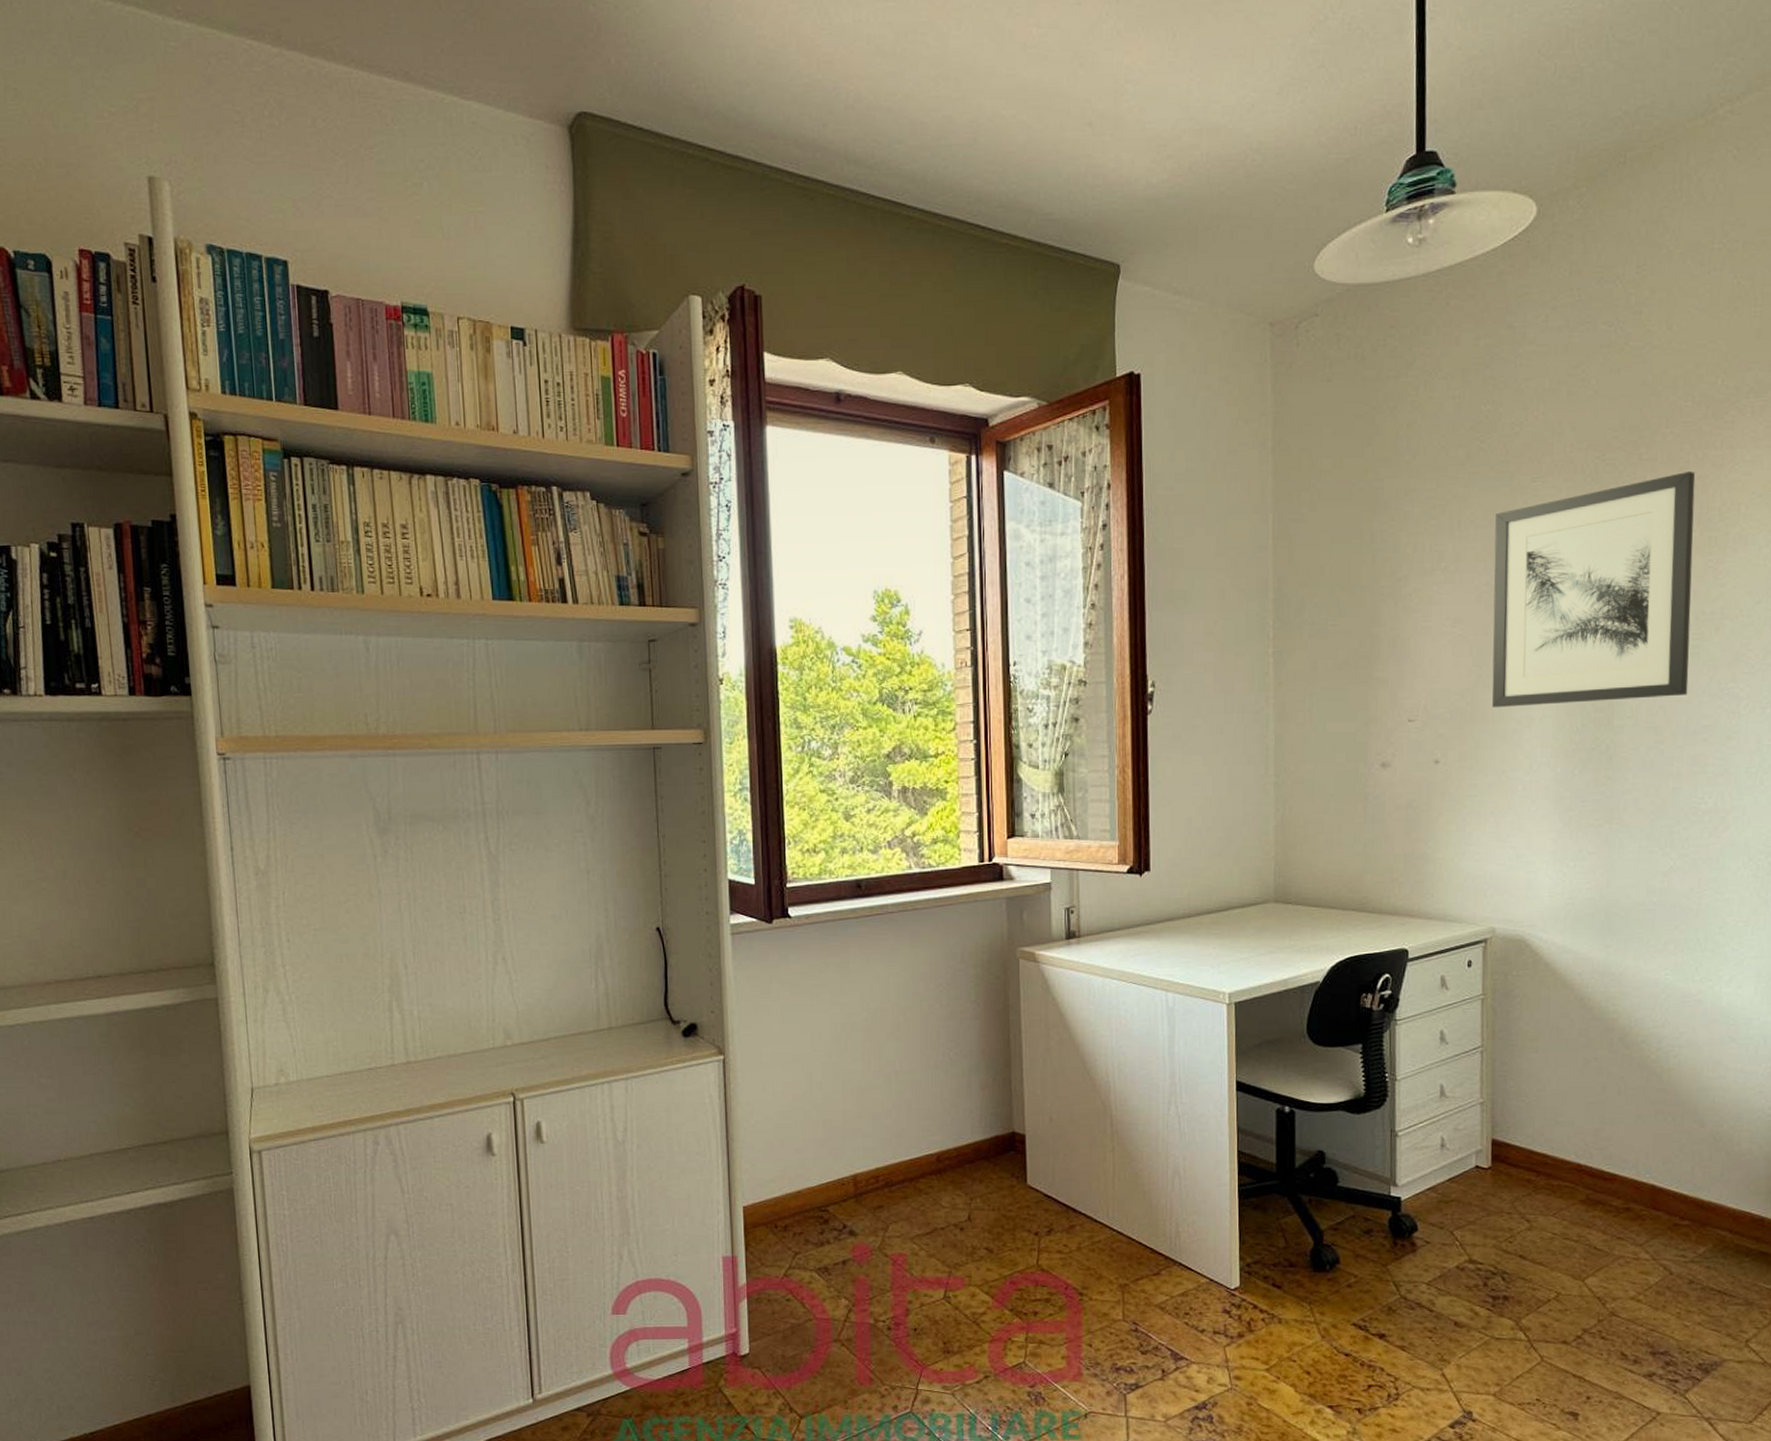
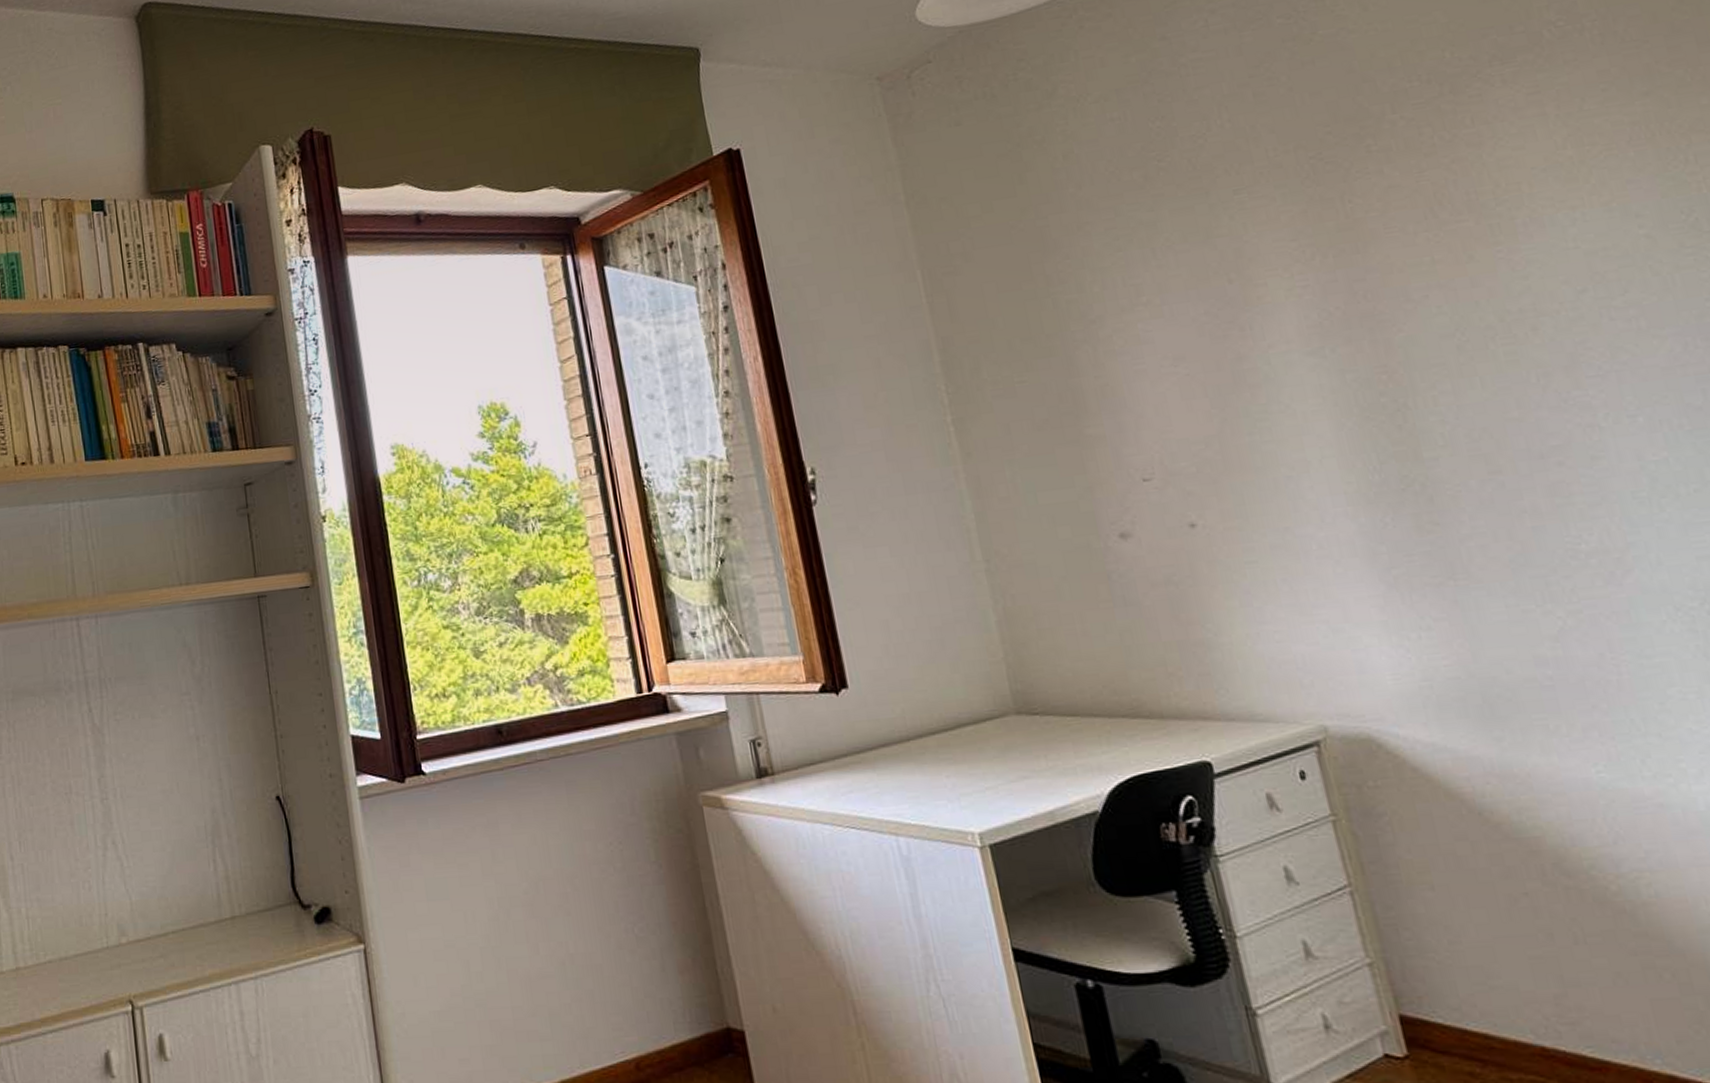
wall art: present [1491,470,1696,708] -> none [1197,155,1517,454]

